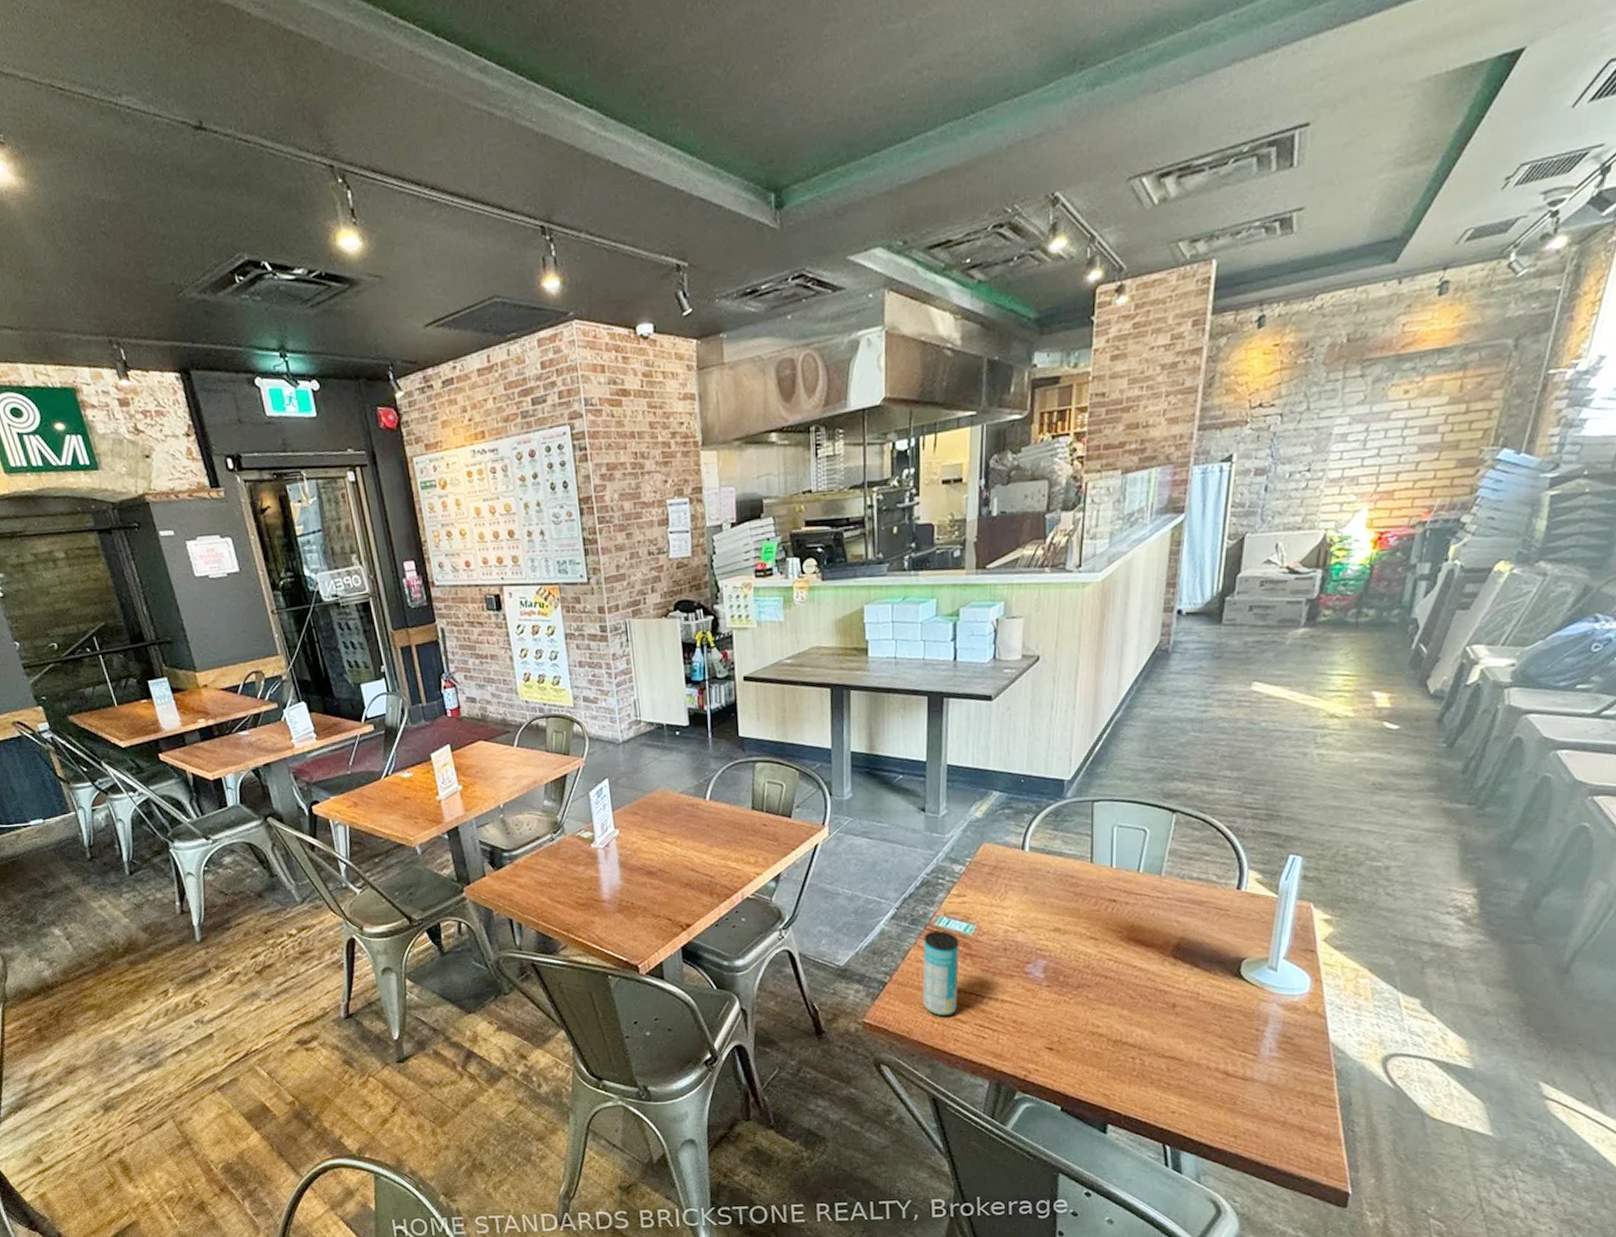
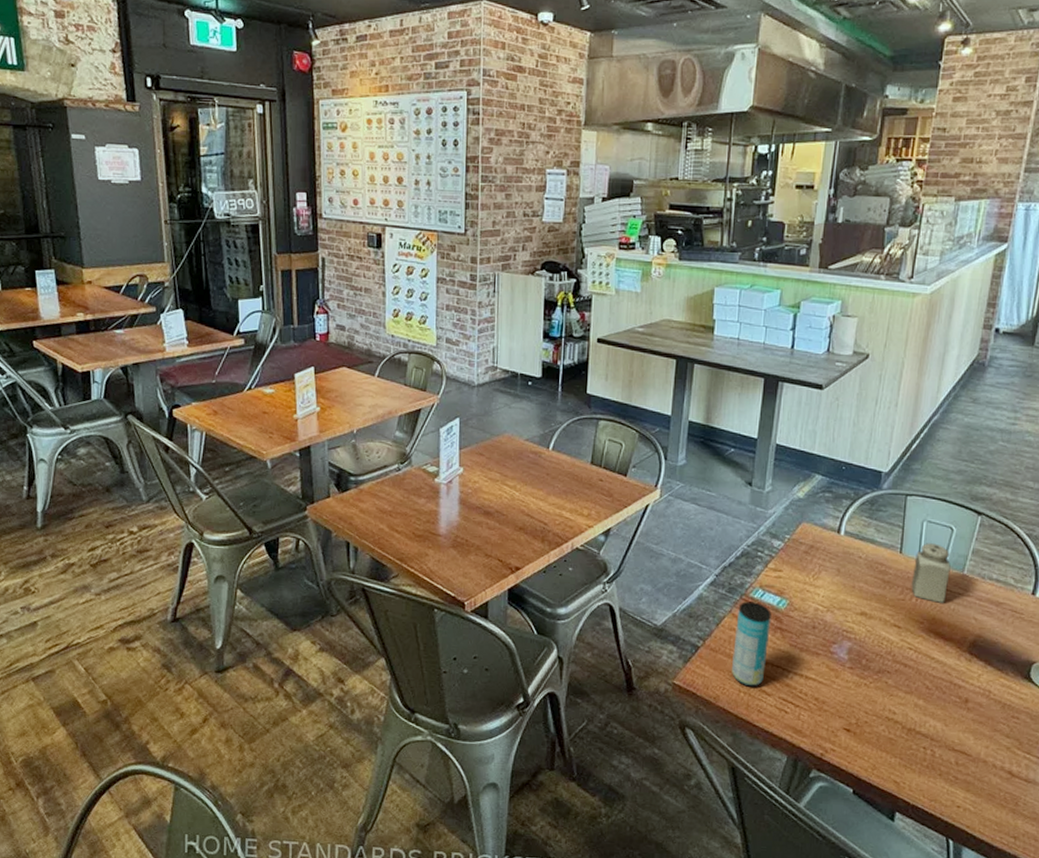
salt shaker: none [1105,848,1147,909] -> present [911,543,951,603]

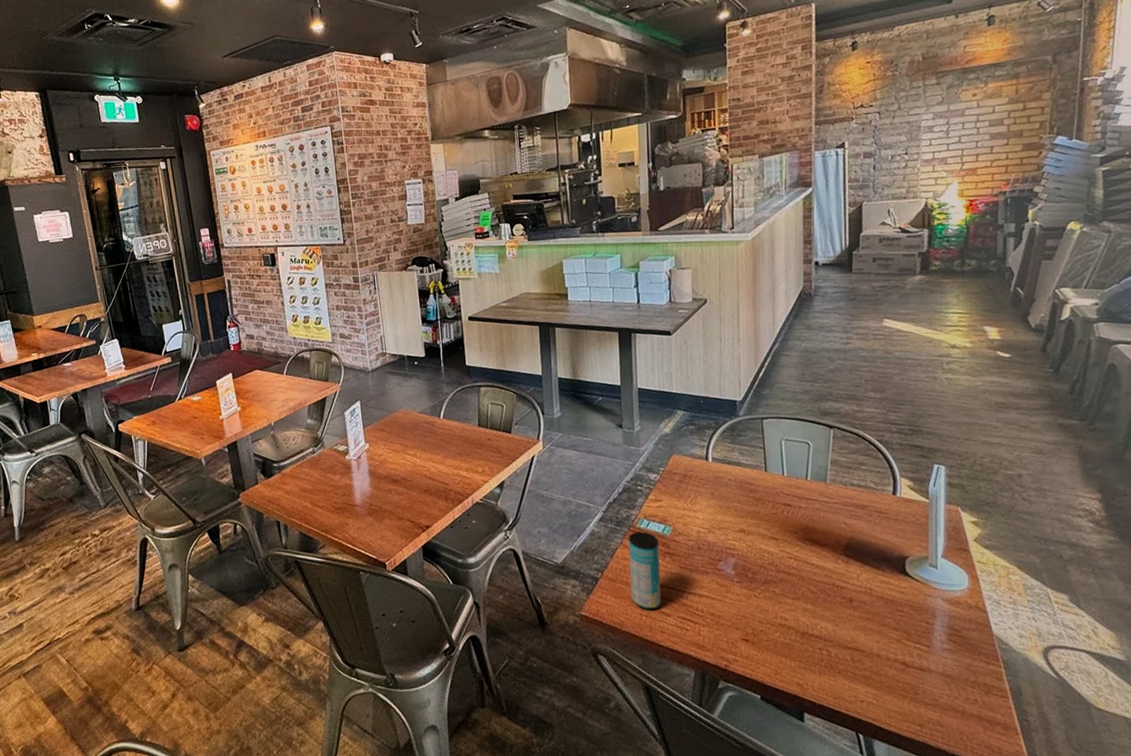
salt shaker: present [911,543,951,603] -> none [780,459,815,513]

